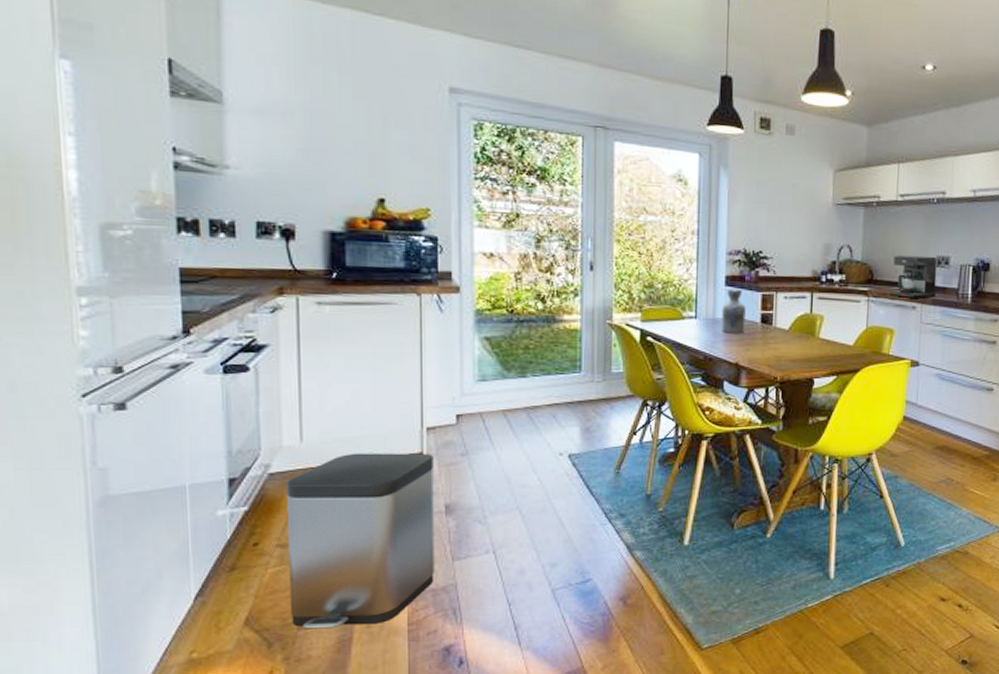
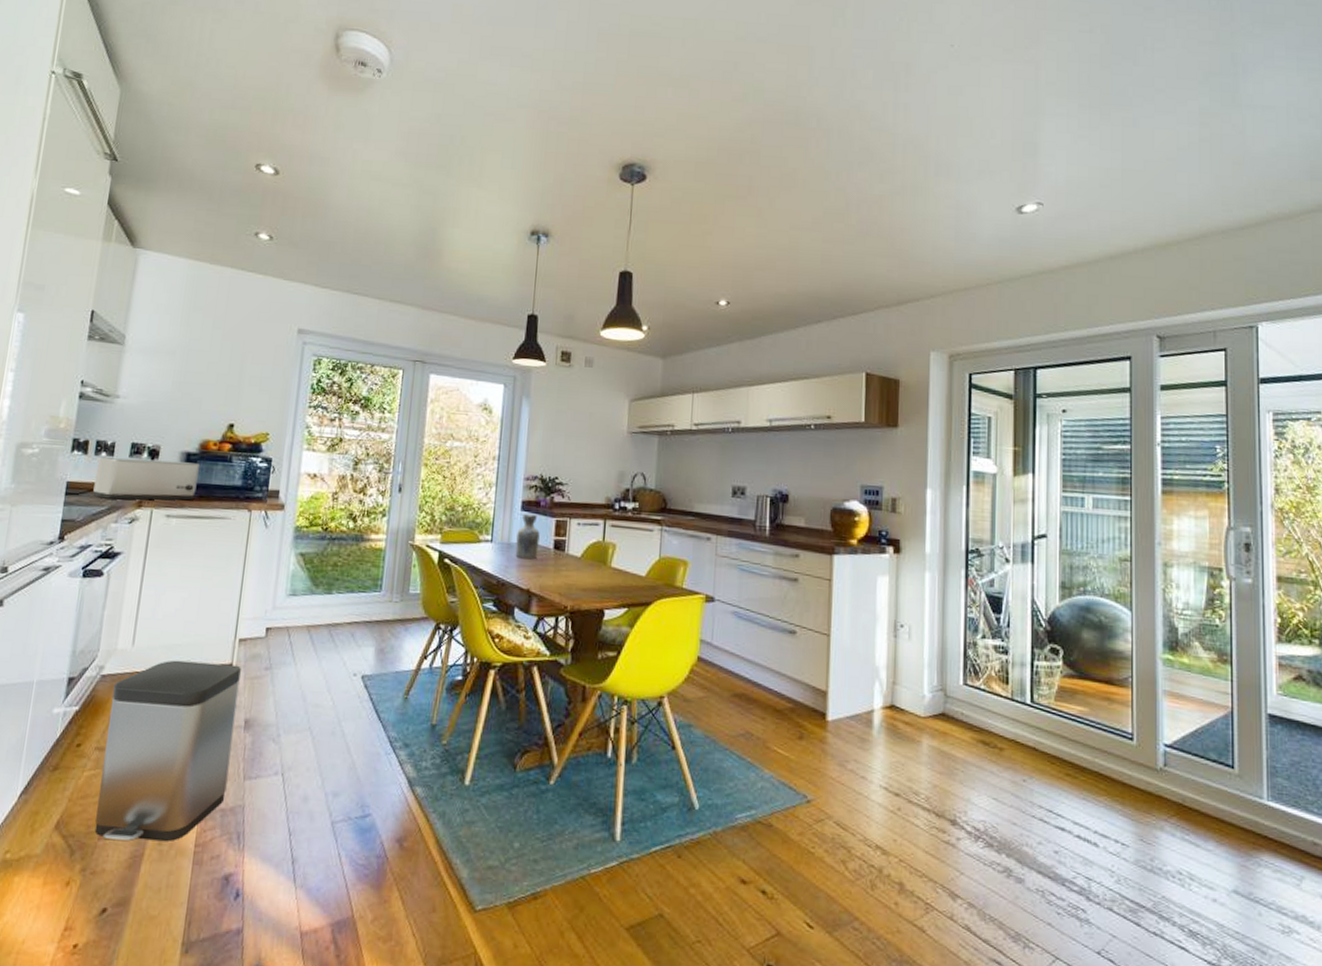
toaster: none [215,238,351,288] -> present [93,457,201,501]
coffee maker: present [889,255,938,299] -> none [683,484,733,530]

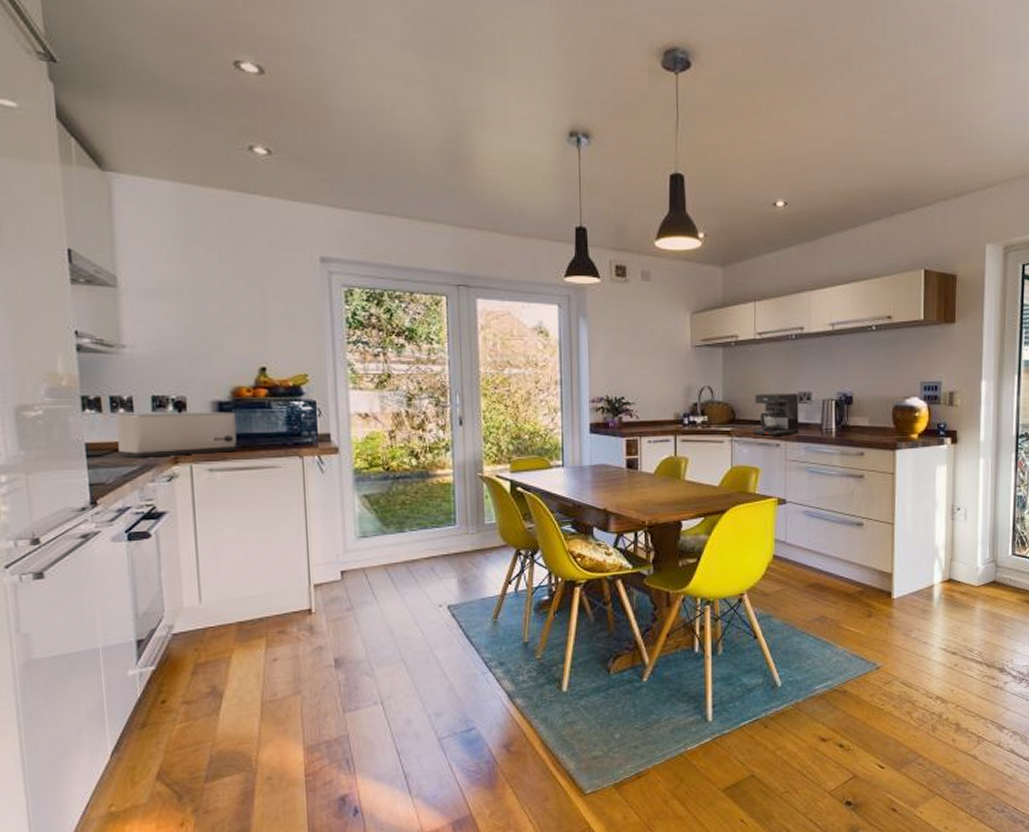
pedal bin: present [94,660,241,842] -> none [187,609,327,782]
ceramic jug: present [515,514,540,560] -> none [588,435,611,480]
coffee maker: none [683,484,733,530] -> present [752,392,799,437]

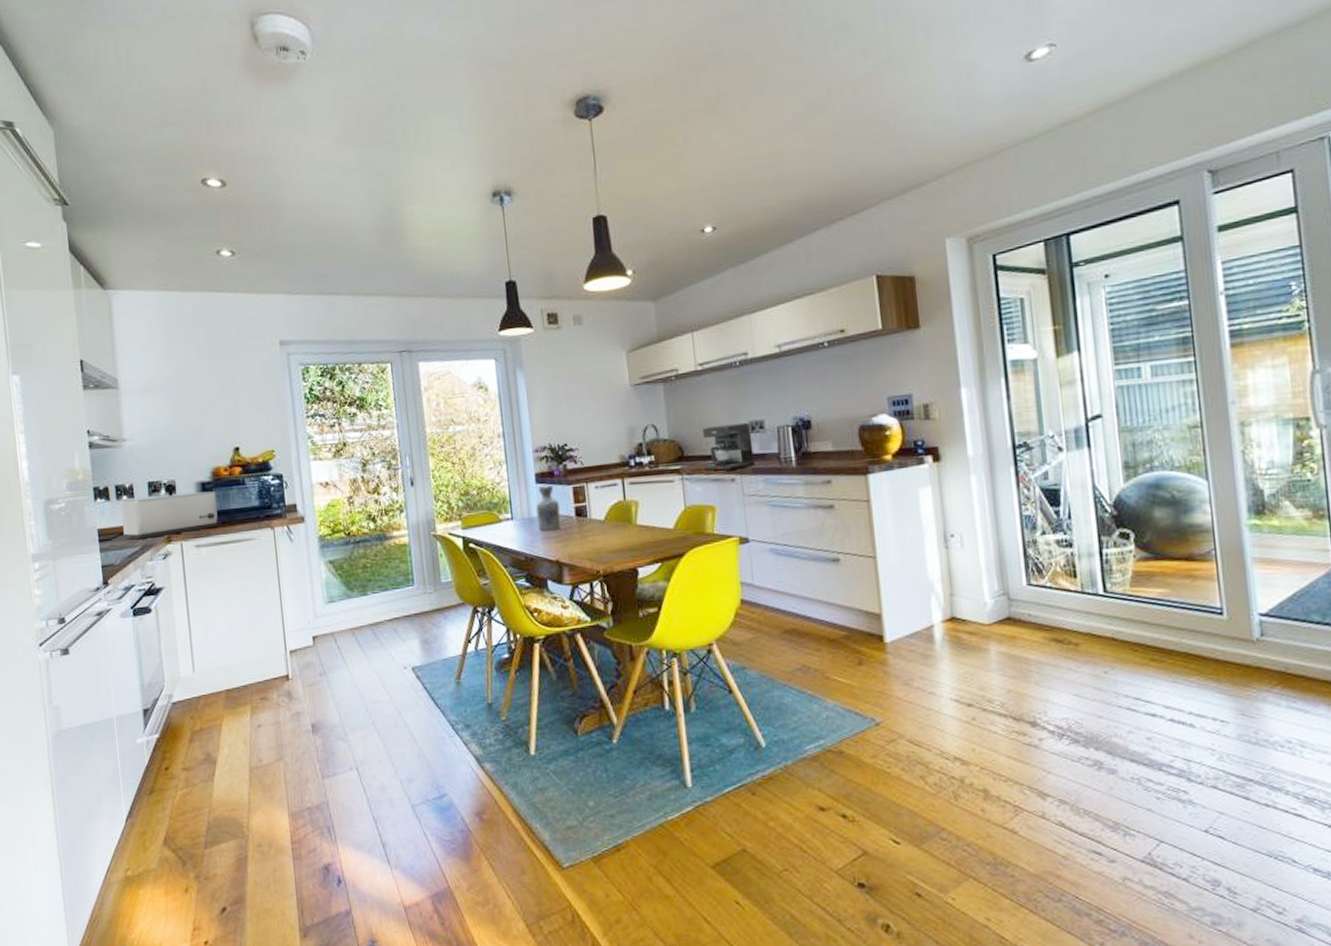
ceramic jug: none [588,435,611,480] -> present [536,484,561,532]

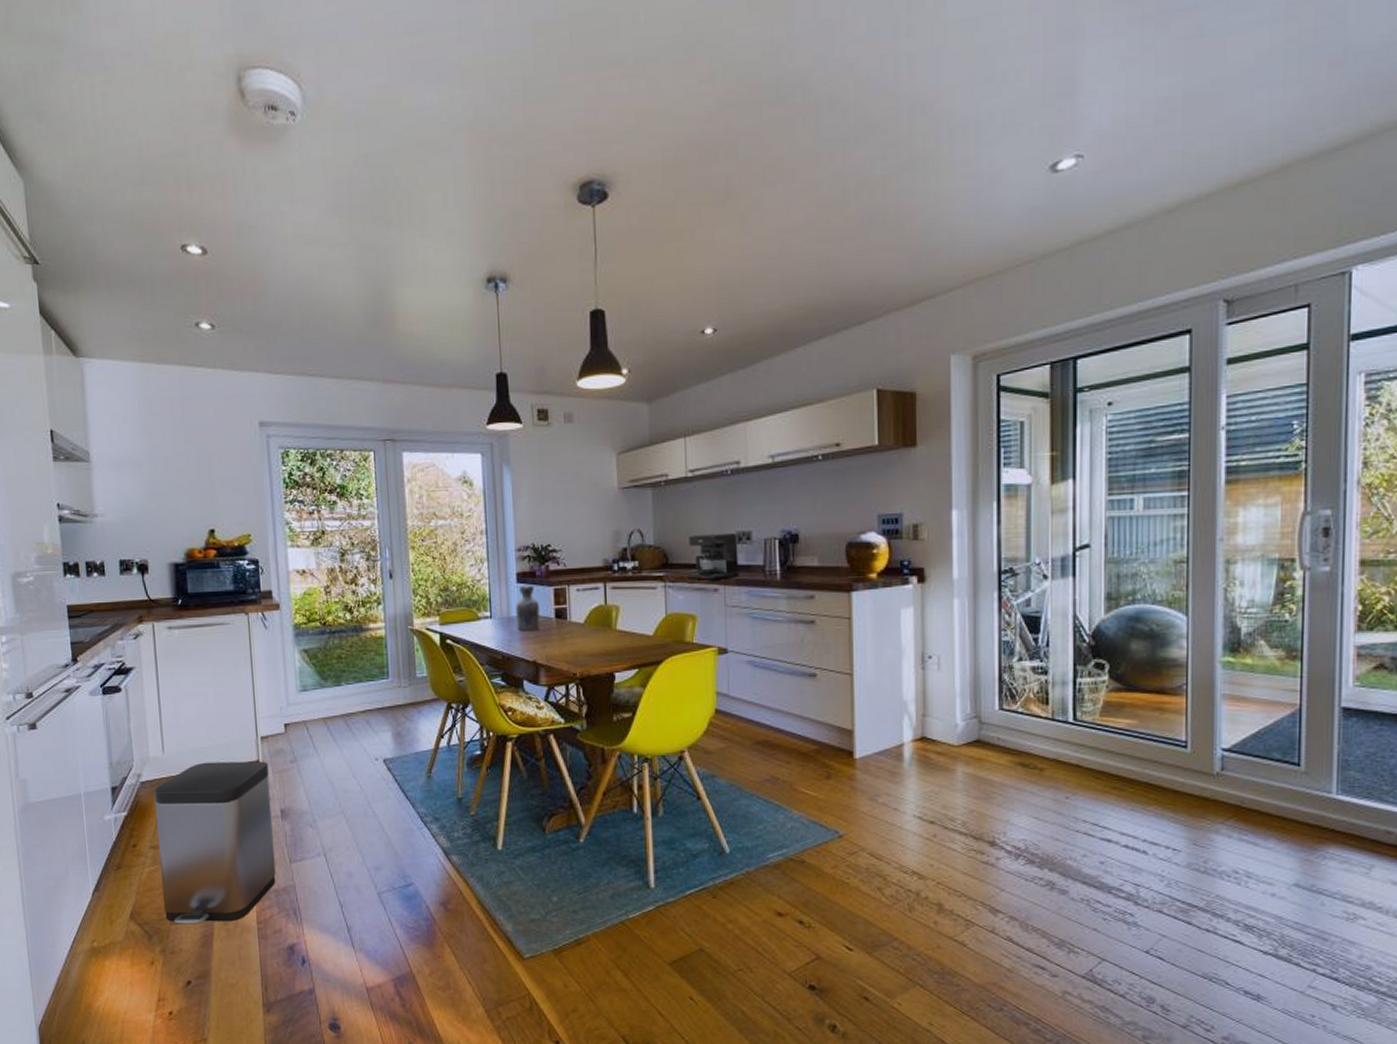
toaster: present [121,491,218,540] -> none [91,573,191,619]
pedal bin: none [185,675,309,848] -> present [153,761,276,924]

